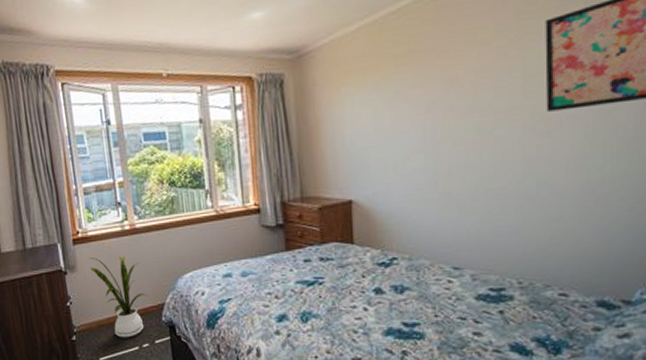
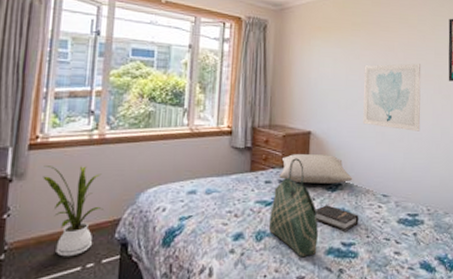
tote bag: none [313,232,373,339] -> present [268,158,318,258]
pillow: none [319,225,412,260] -> present [279,154,353,184]
hardback book: none [366,282,423,312] -> present [315,205,359,233]
wall art: none [416,94,504,187] -> present [363,63,421,132]

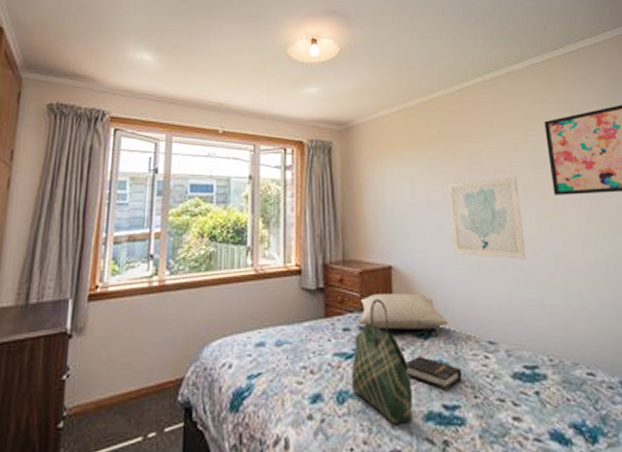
house plant: present [43,166,104,257] -> none [102,317,165,425]

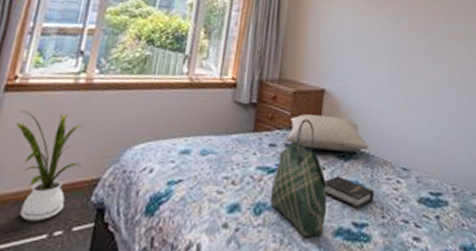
house plant: none [102,317,165,425] -> present [16,111,84,222]
wall art: present [447,177,527,260] -> none [383,18,451,97]

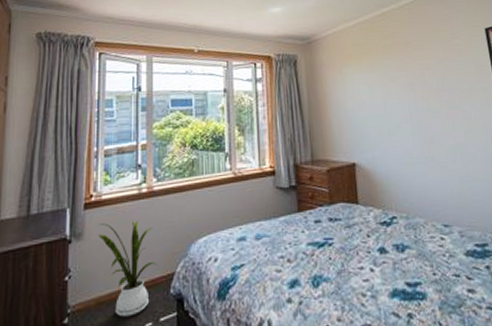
tote bag: present [269,119,327,238] -> none [323,193,380,303]
pillow: present [286,114,370,152] -> none [328,186,408,220]
hardback book: present [323,176,374,210] -> none [372,241,422,271]

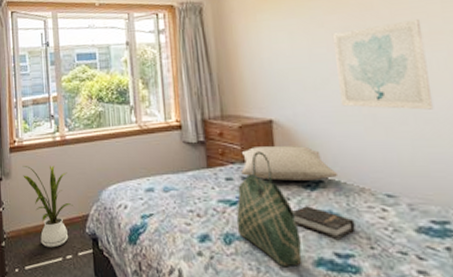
tote bag: none [323,193,380,303] -> present [236,151,302,268]
pillow: none [328,186,408,220] -> present [241,146,339,181]
hardback book: none [372,241,422,271] -> present [292,206,356,241]
wall art: none [401,78,474,152] -> present [332,19,434,110]

